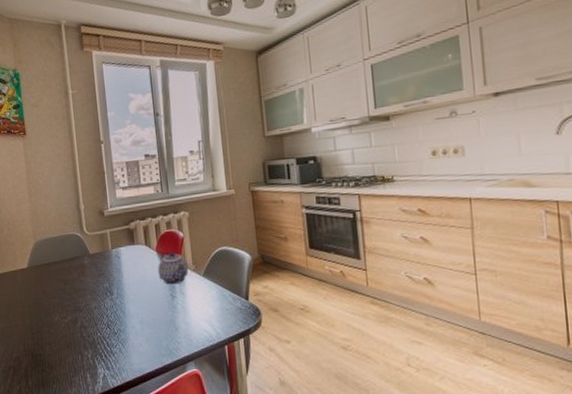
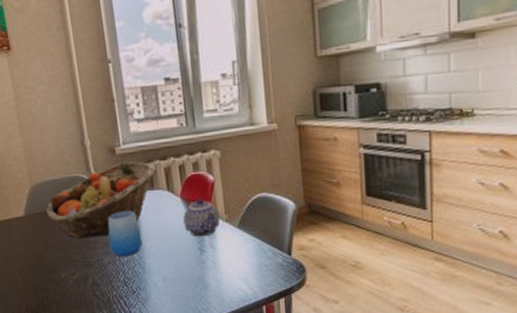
fruit basket: none [46,221,137,286] -> present [46,161,156,238]
cup: none [95,263,124,303] -> present [107,211,143,258]

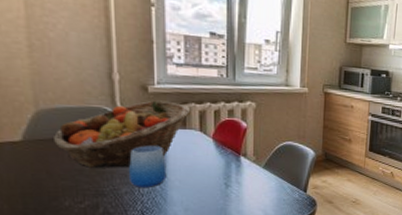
teapot: present [183,198,221,237] -> none [213,141,249,174]

